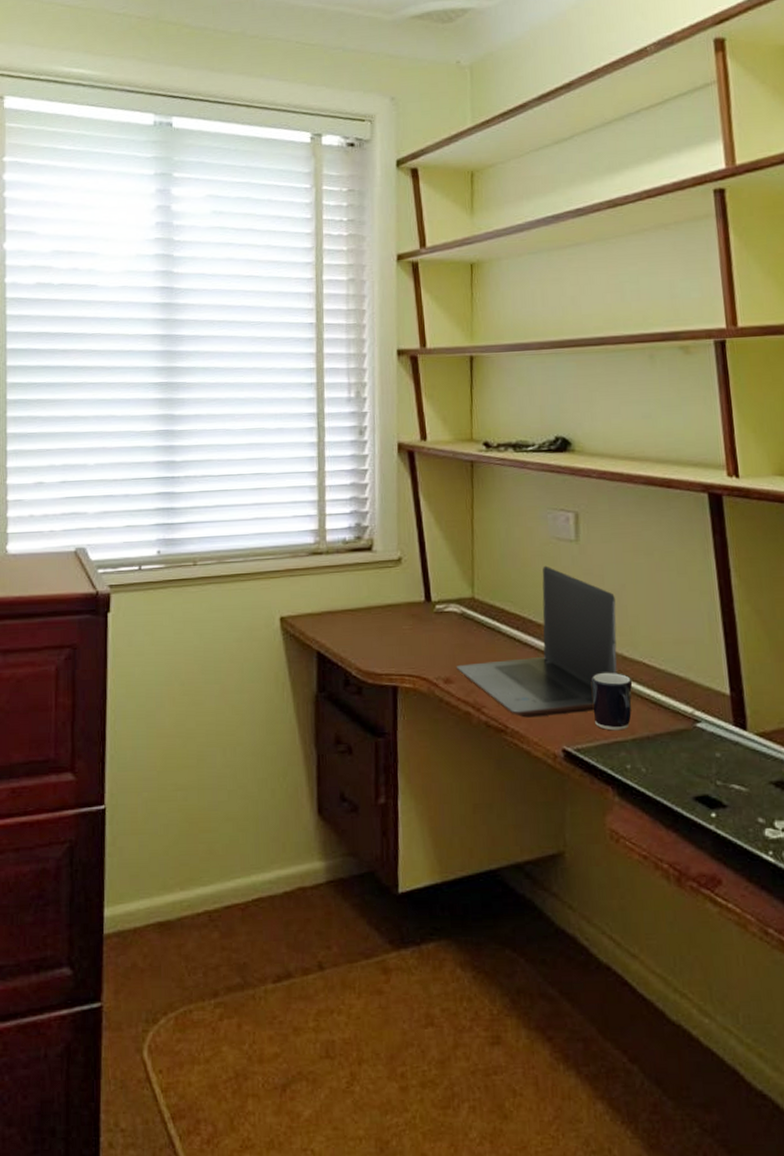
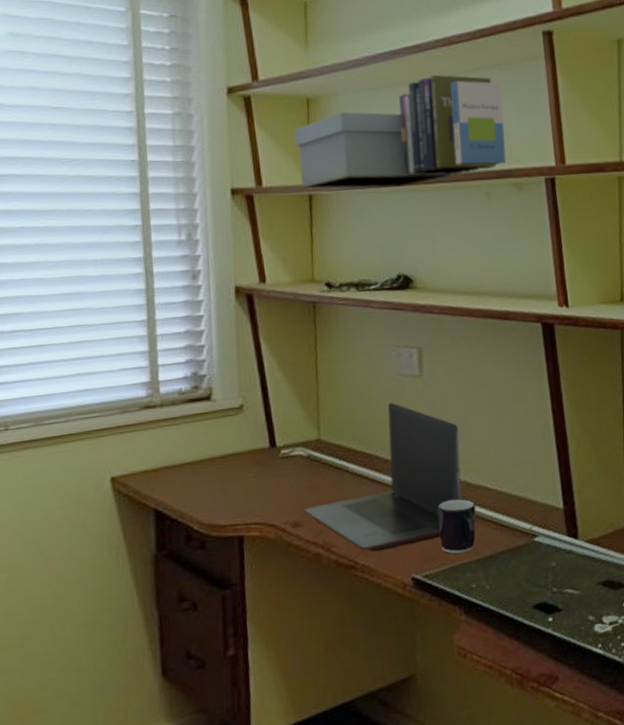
decorative box: none [457,275,613,350] -> present [293,112,451,188]
books: none [561,237,661,338] -> present [399,74,496,176]
book: none [614,242,672,328] -> present [451,80,507,165]

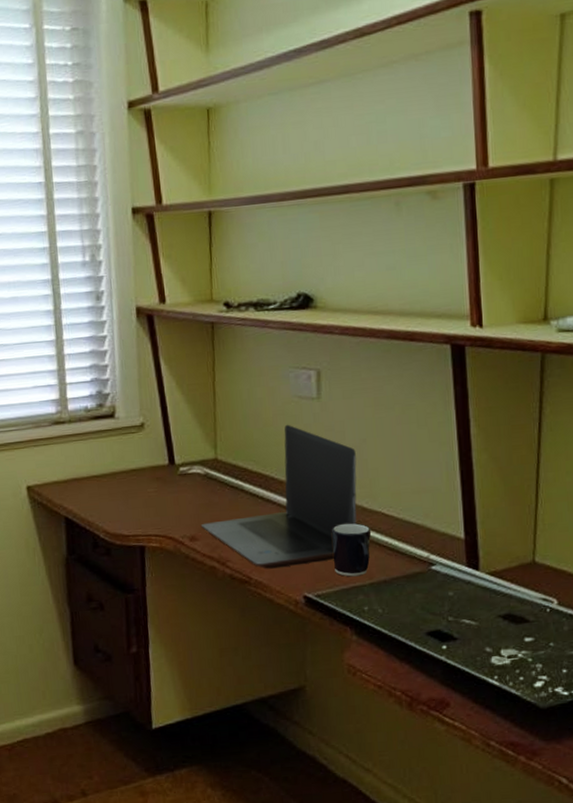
decorative box: present [293,112,451,188] -> none [193,119,358,205]
books: present [399,74,496,176] -> none [303,71,409,187]
book: present [451,80,507,165] -> none [361,76,420,173]

